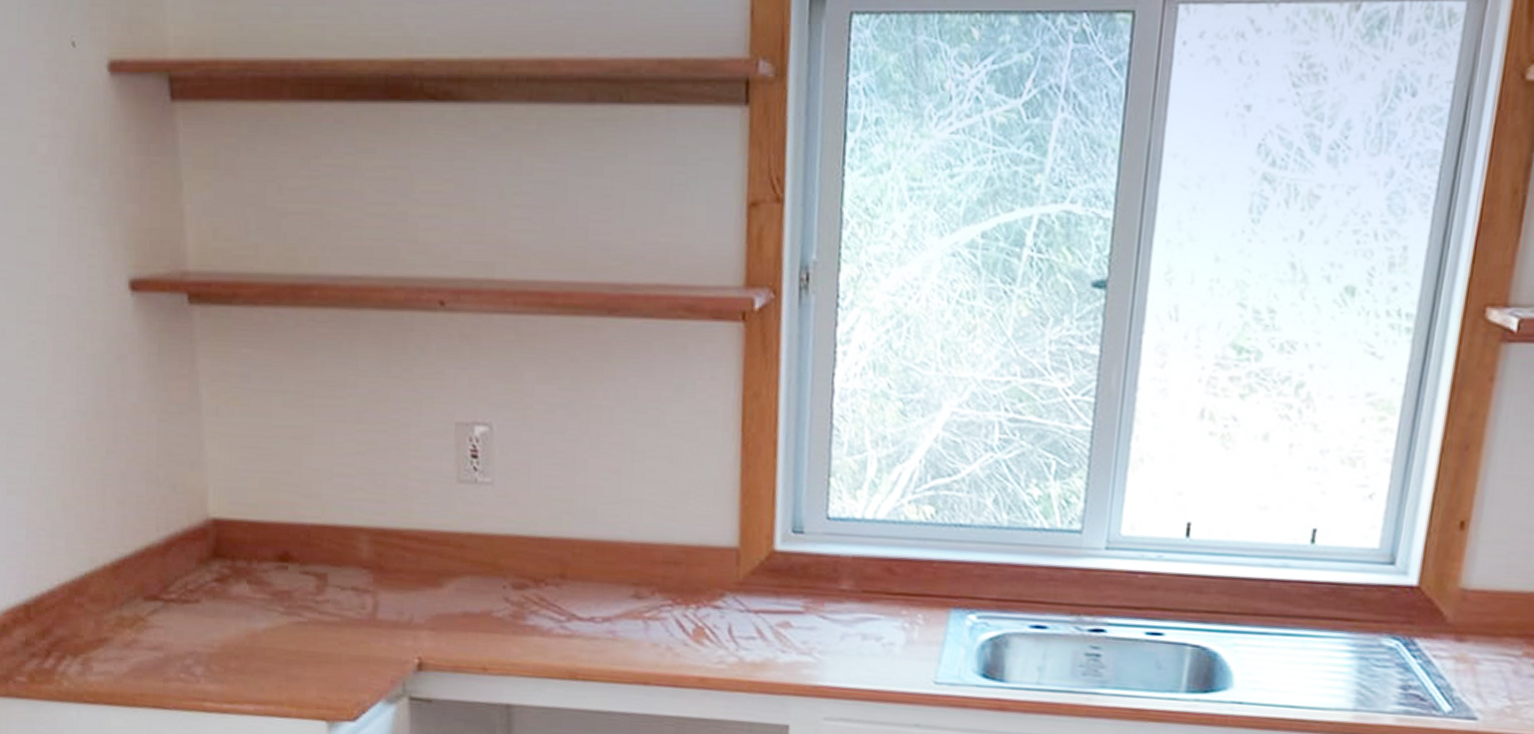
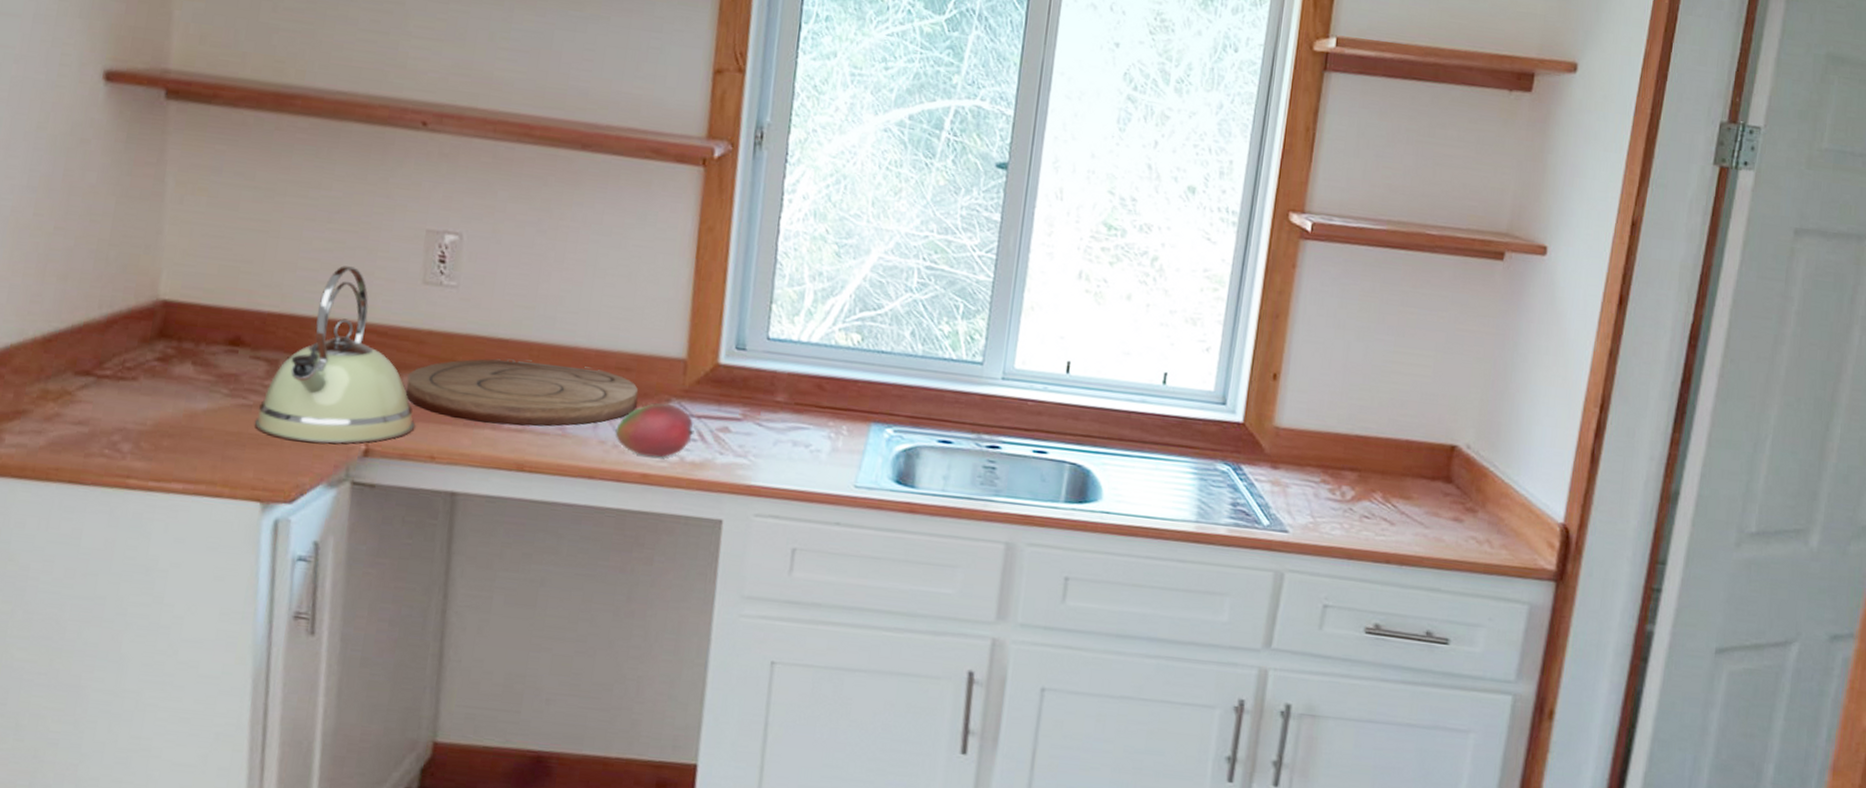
kettle: none [311,469,464,659] -> present [254,265,415,445]
cutting board: none [452,558,690,631] -> present [406,358,639,427]
fruit: none [668,598,753,659] -> present [615,403,694,458]

